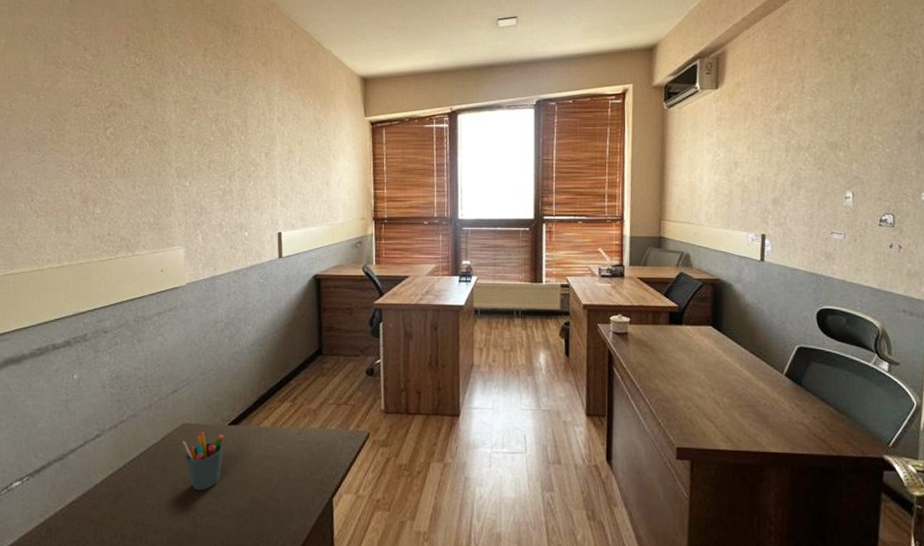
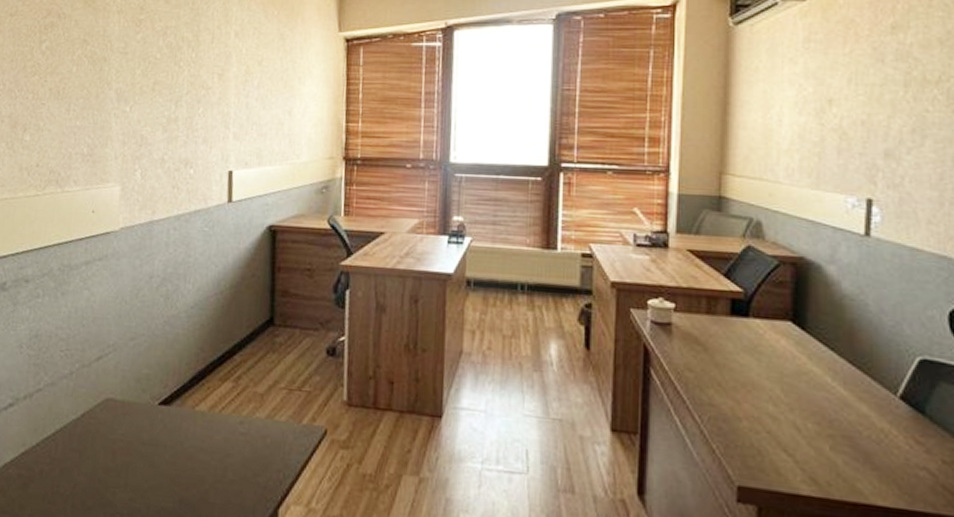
pen holder: present [182,431,224,491] -> none [104,409,153,484]

